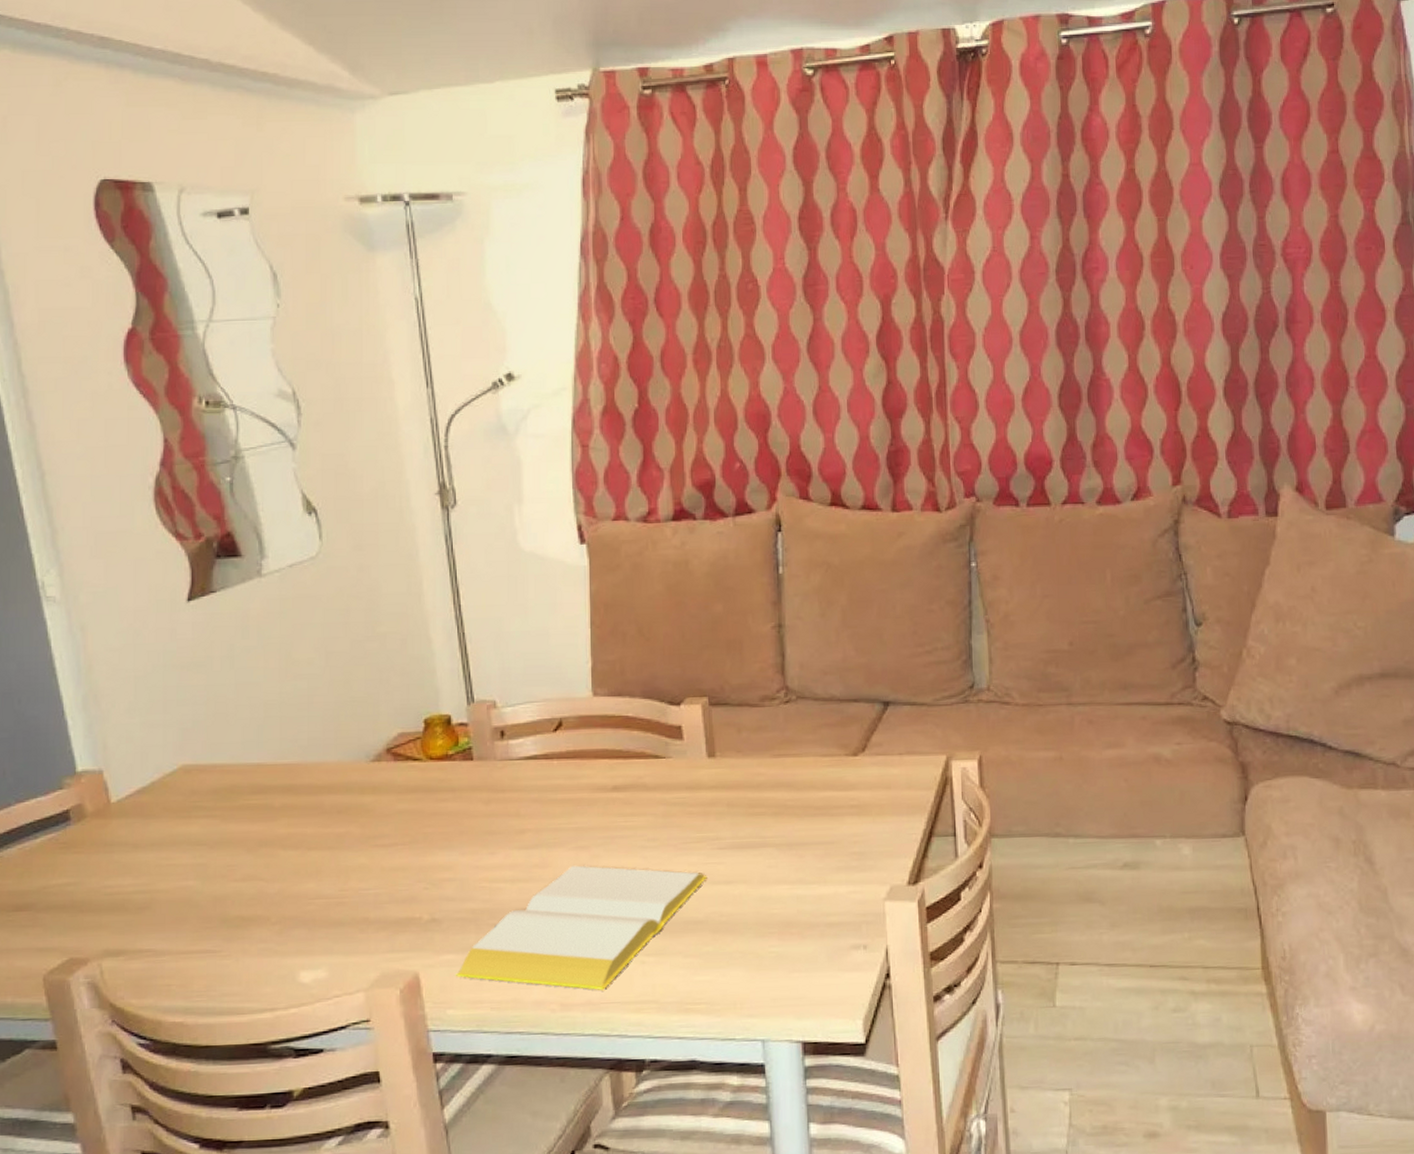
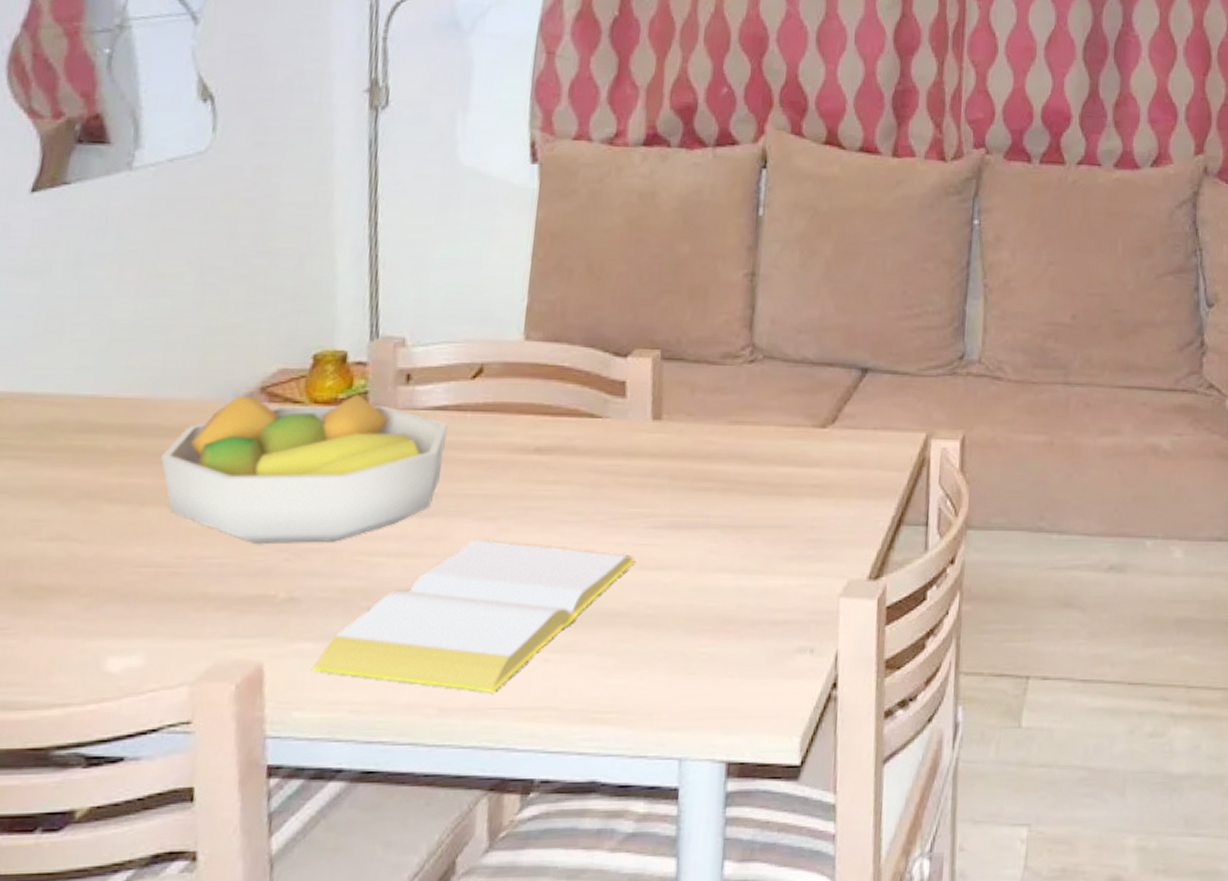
fruit bowl: none [318,750,540,877] -> present [161,394,449,545]

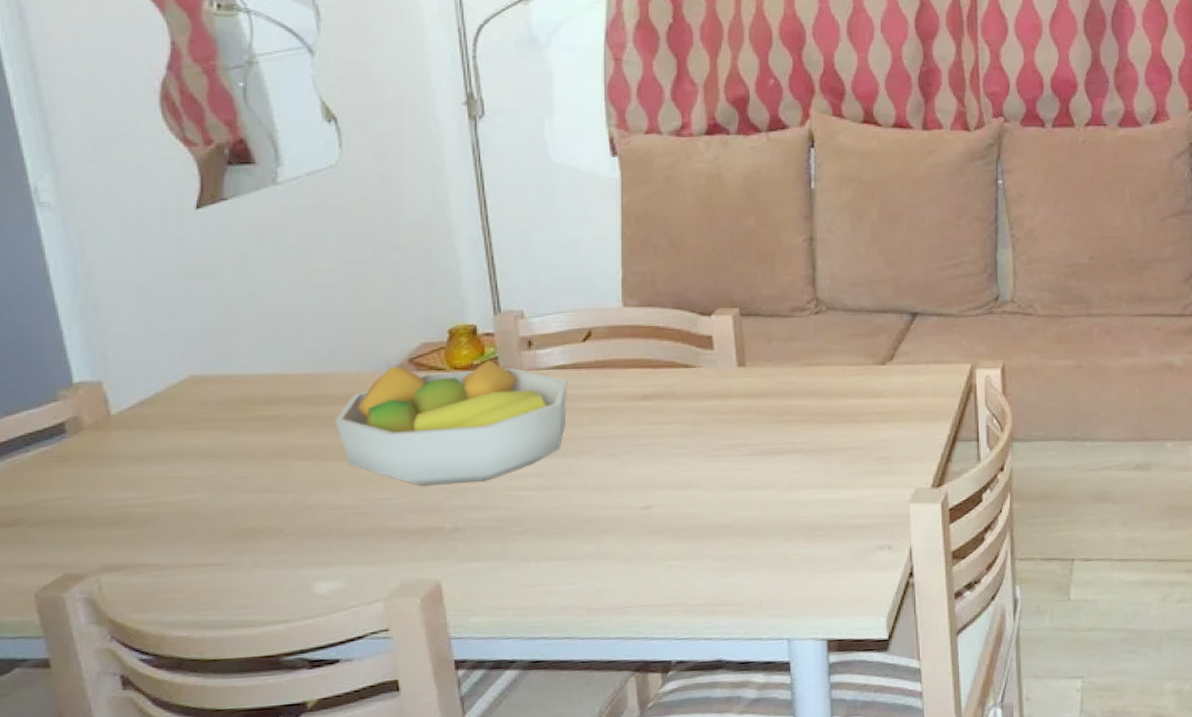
notepad: present [309,540,636,692] -> none [478,473,736,595]

